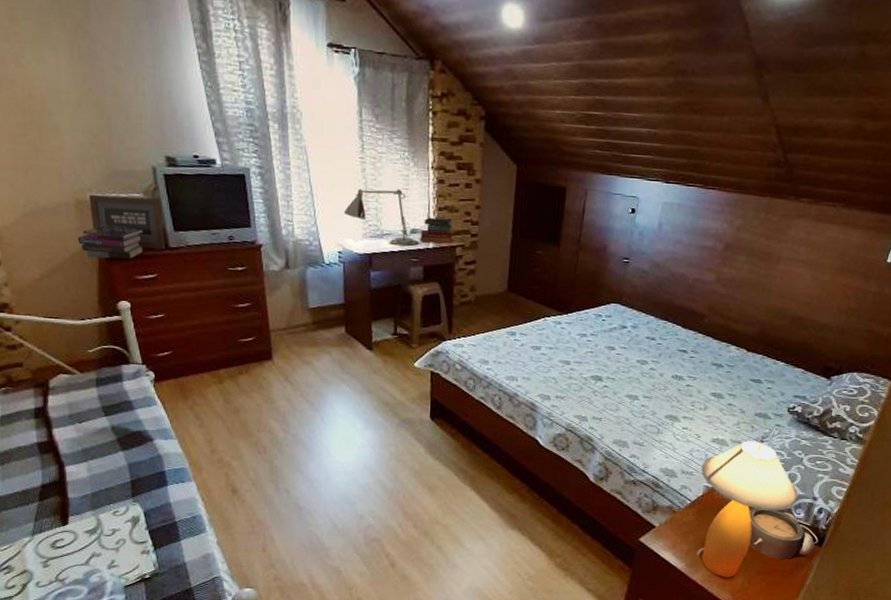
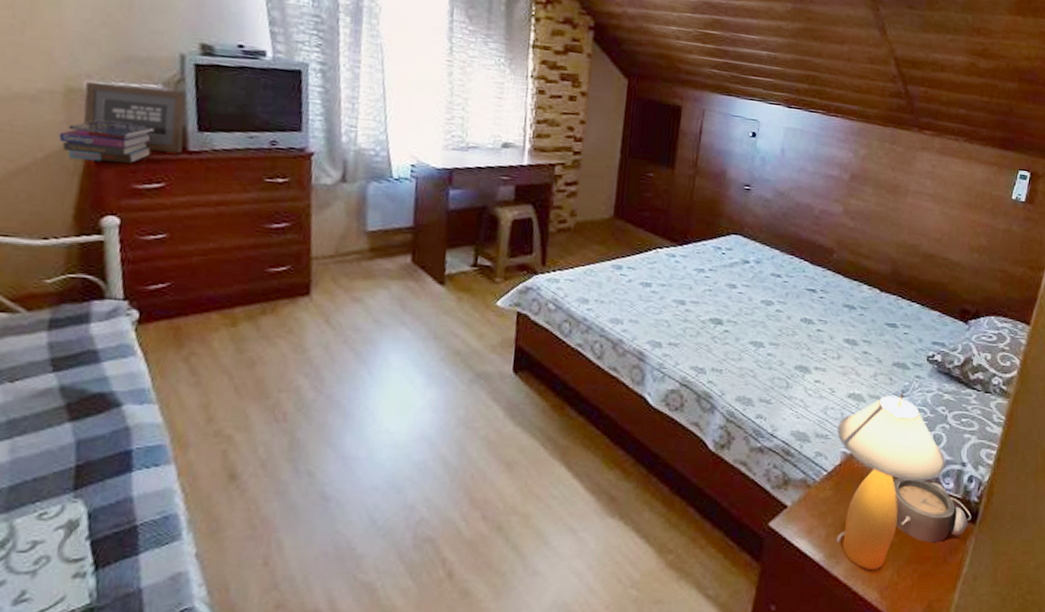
desk lamp: present [343,189,419,246] -> none [421,95,511,162]
books: present [420,217,453,244] -> none [513,130,553,161]

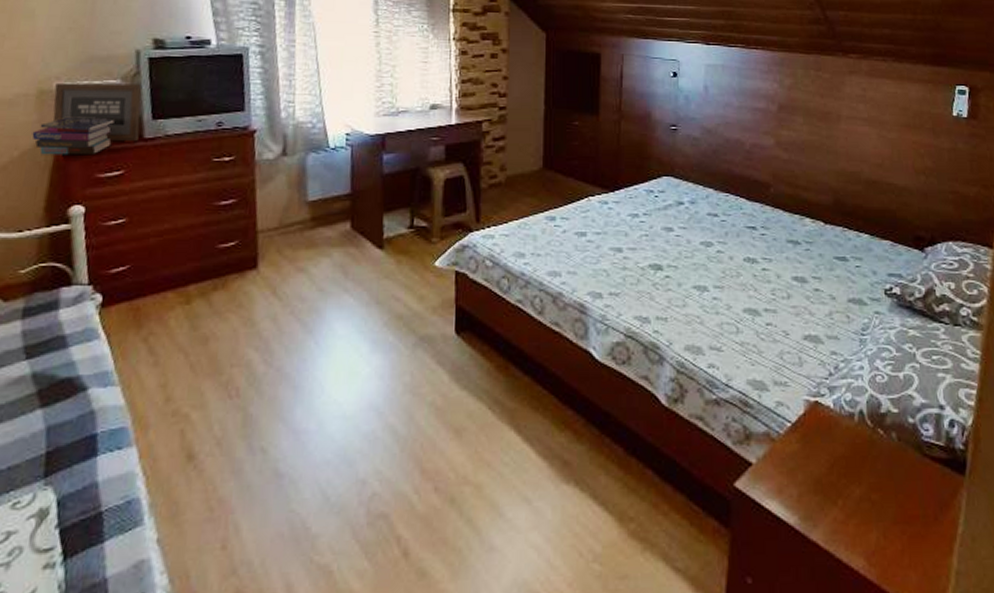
table lamp: present [836,390,946,569] -> none [796,329,922,532]
alarm clock: present [893,478,972,543] -> none [865,426,960,499]

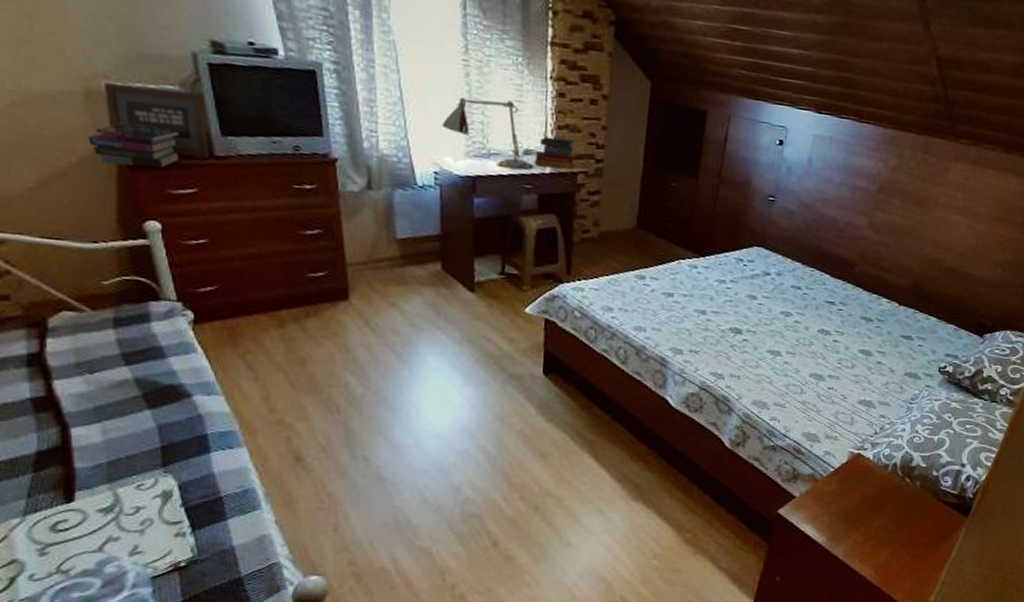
desk lamp: none [353,63,440,124] -> present [441,98,533,170]
books: none [441,91,478,119] -> present [535,136,575,169]

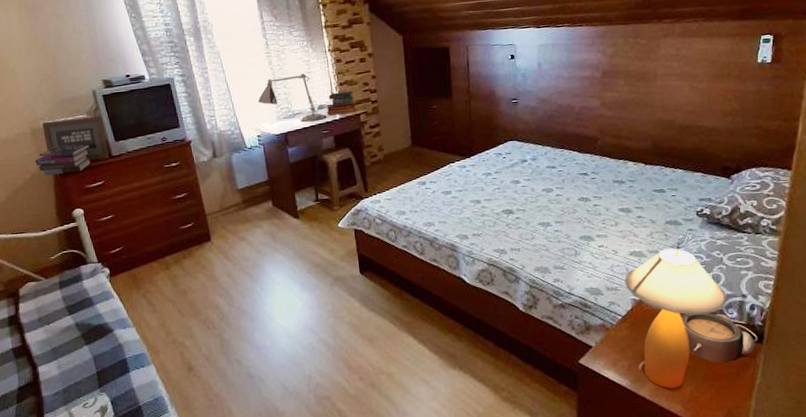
table lamp: none [838,398,947,551] -> present [624,243,727,389]
alarm clock: none [894,475,965,531] -> present [681,312,758,363]

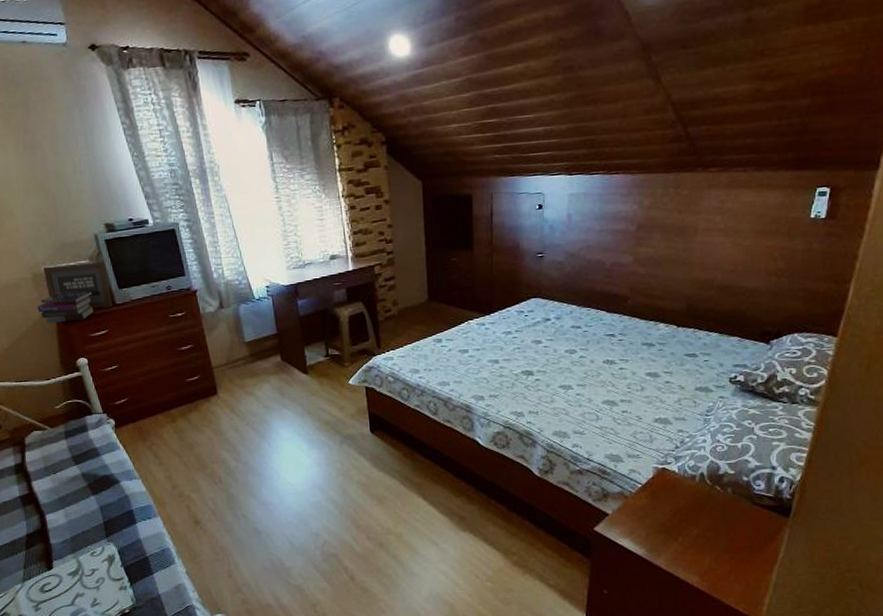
desk lamp: present [257,73,327,122] -> none [266,220,339,273]
books: present [327,91,355,116] -> none [339,240,369,267]
table lamp: present [624,243,727,389] -> none [647,410,755,559]
alarm clock: present [681,312,758,363] -> none [705,484,785,535]

